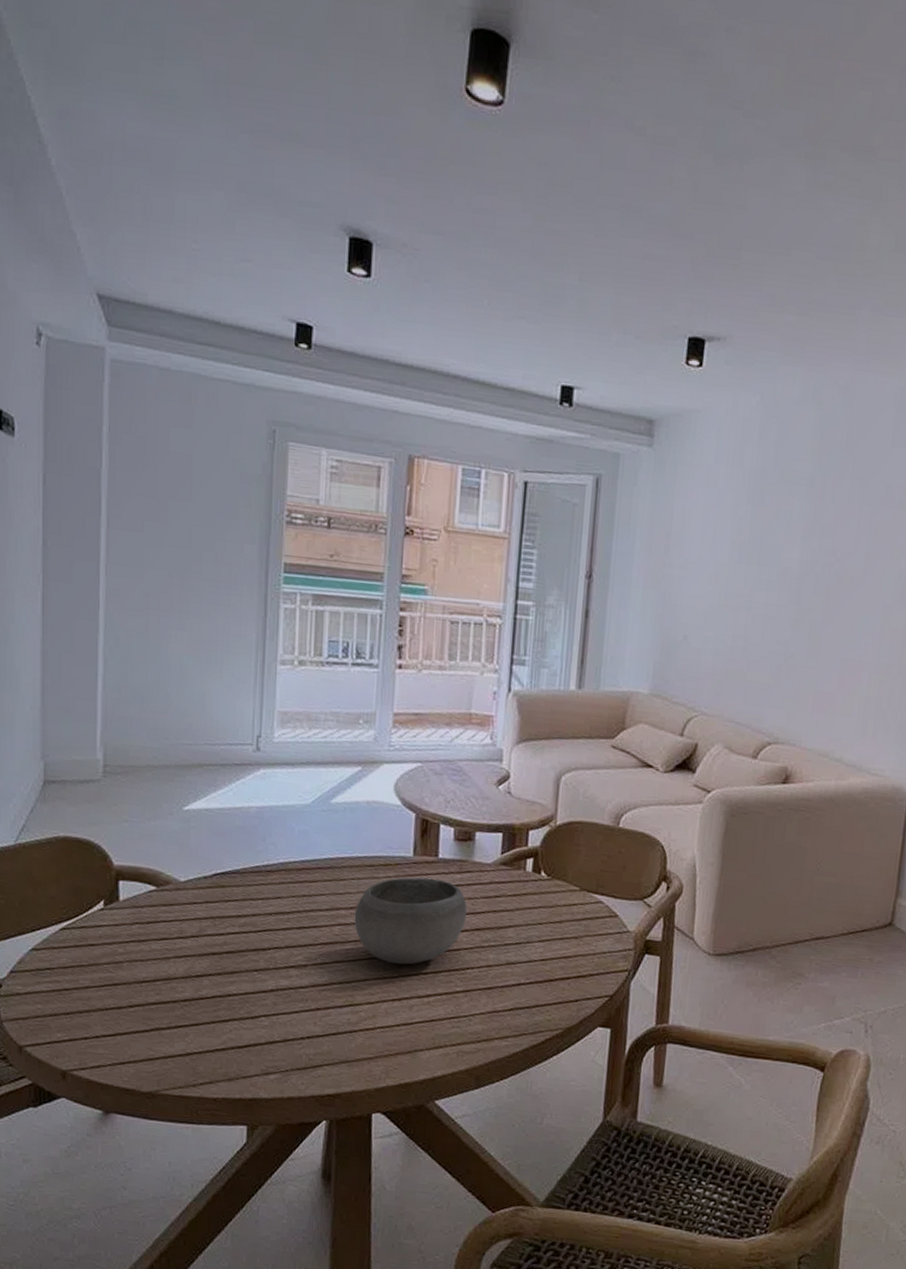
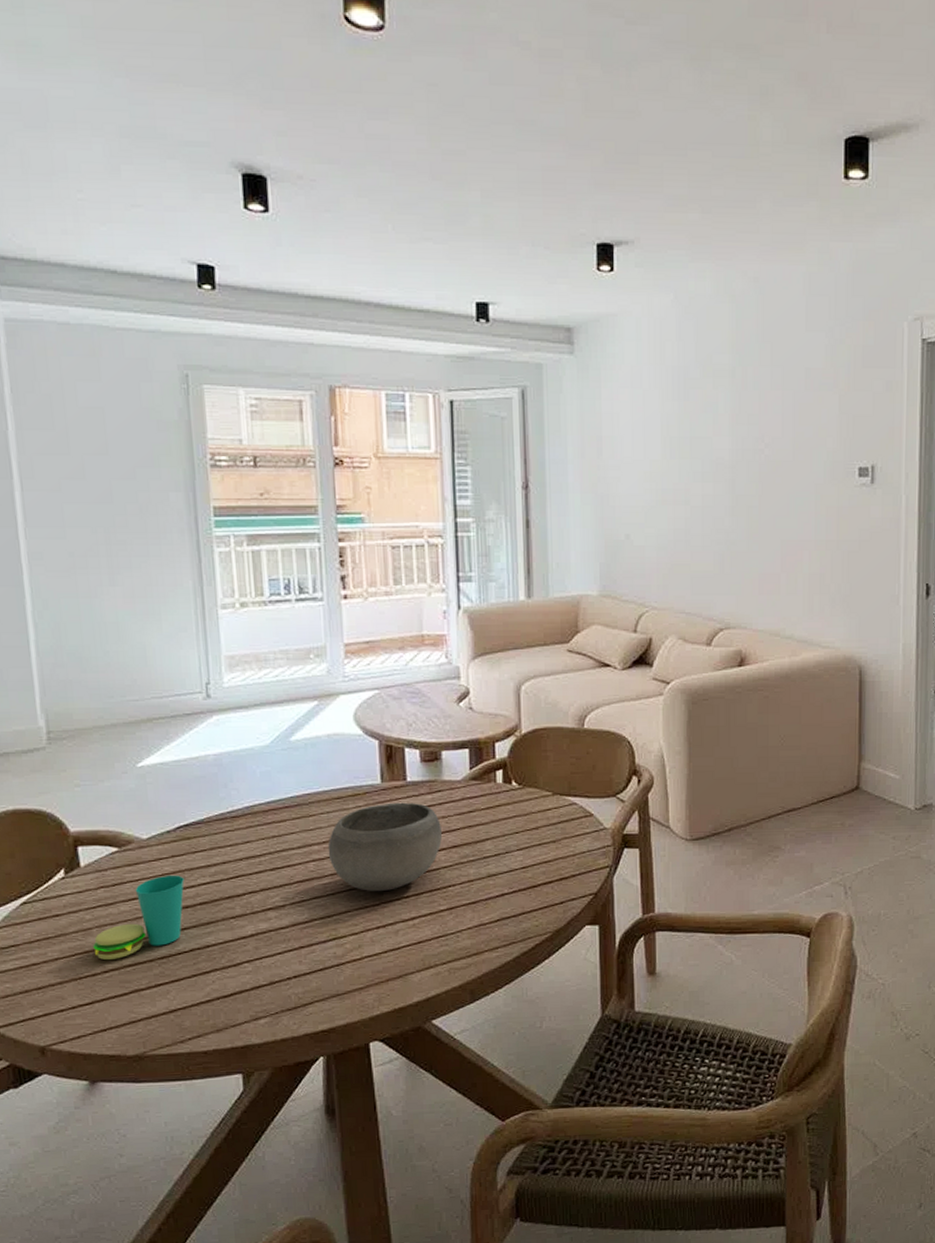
cup: none [122,919,214,996] -> present [93,874,184,960]

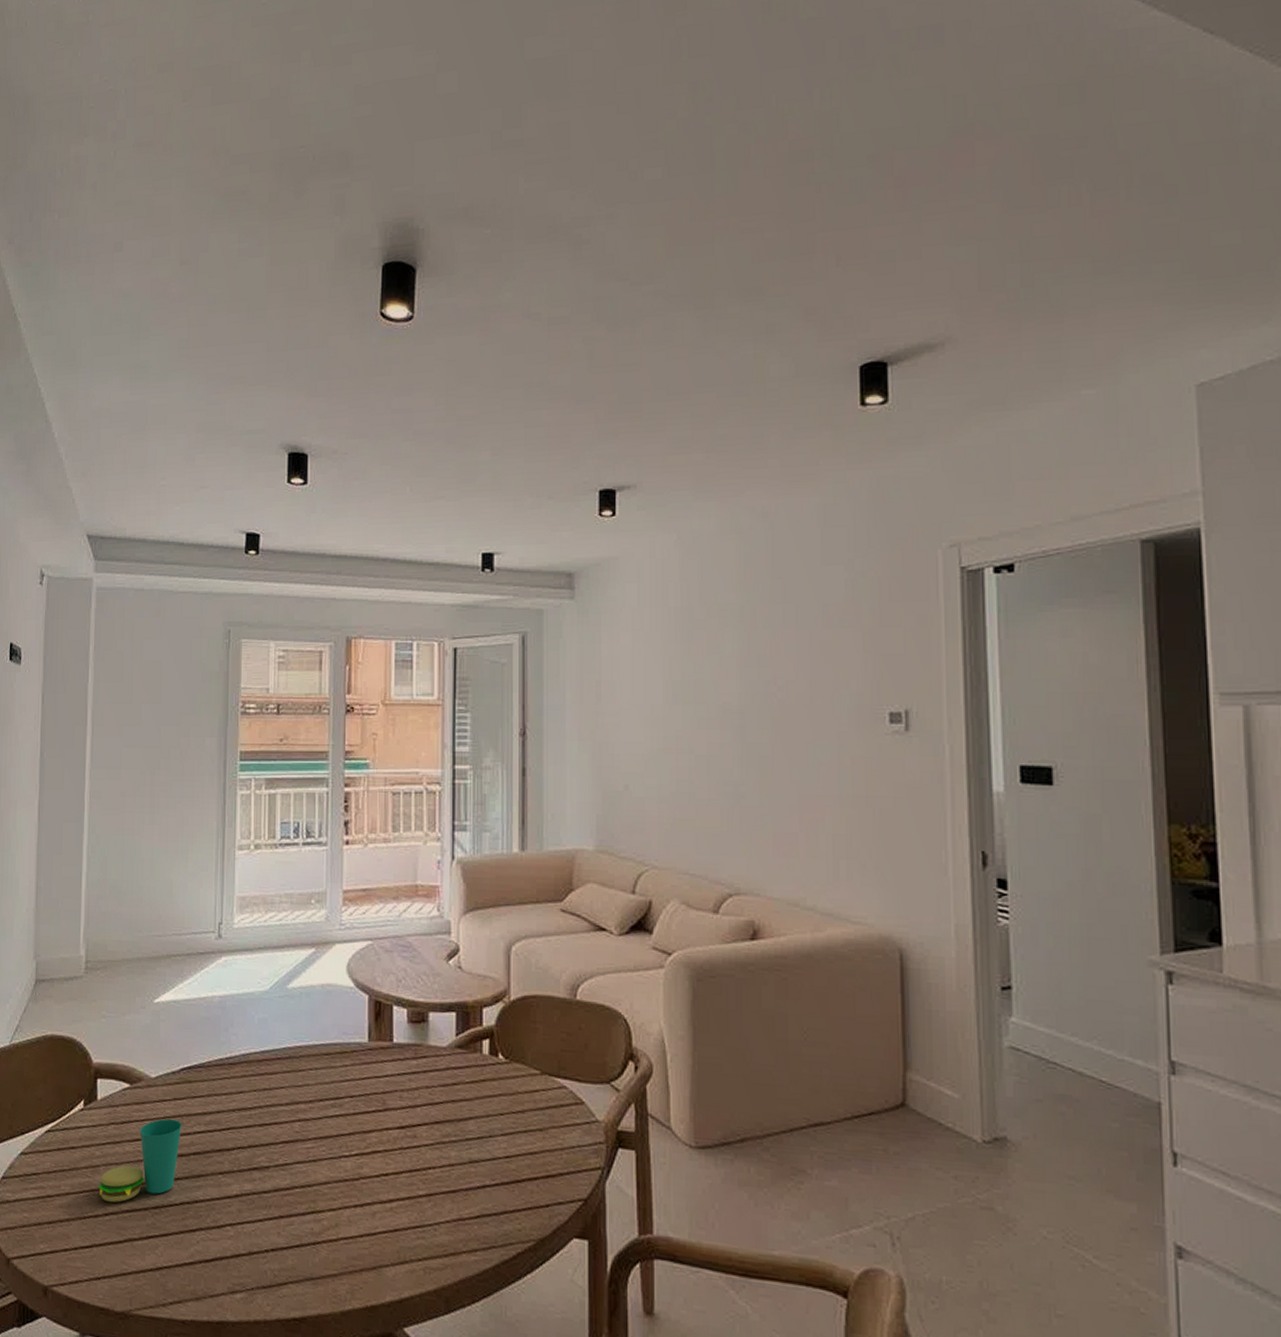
bowl: present [327,802,443,891] -> none [313,1064,426,1165]

